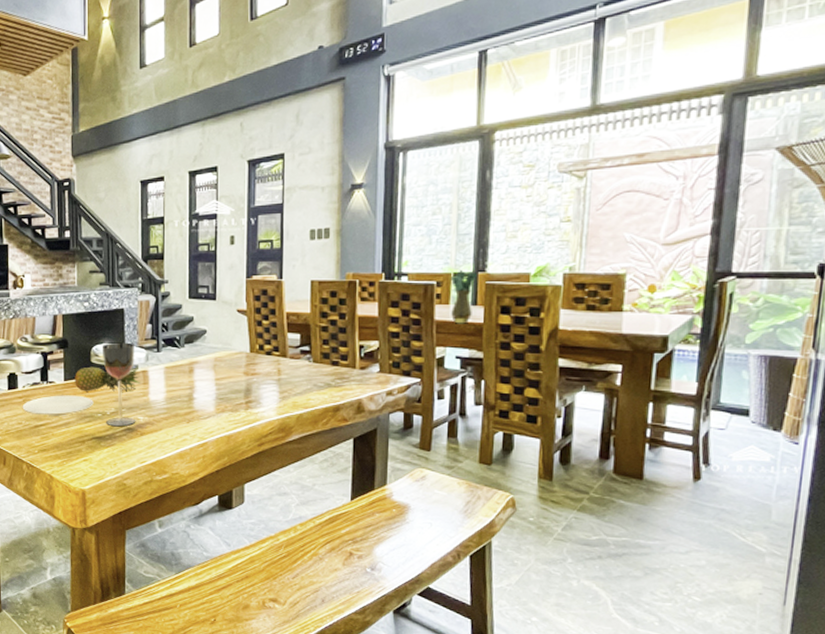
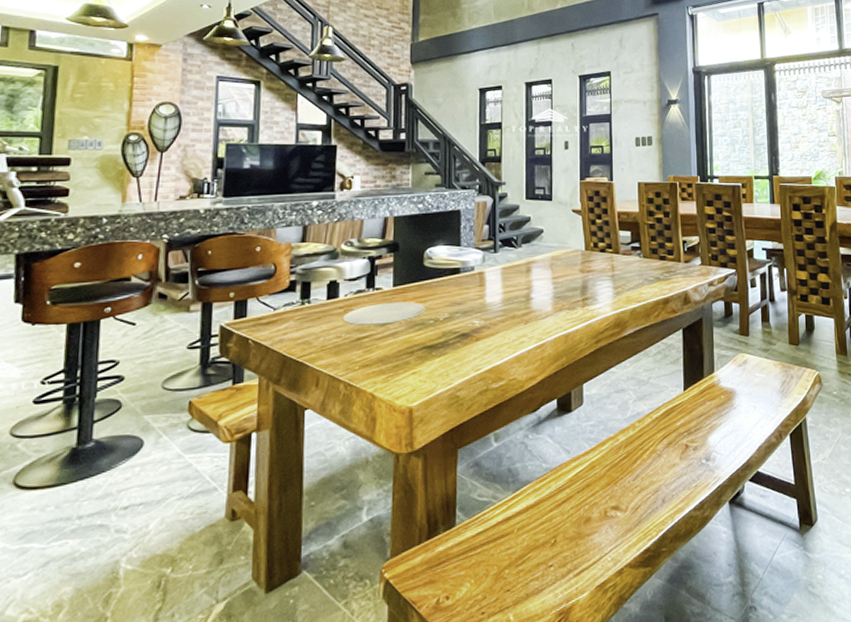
fruit: present [75,365,141,392] -> none [405,267,477,297]
wineglass: present [101,342,136,426] -> none [436,244,471,332]
vase: present [450,269,477,324] -> none [752,173,772,220]

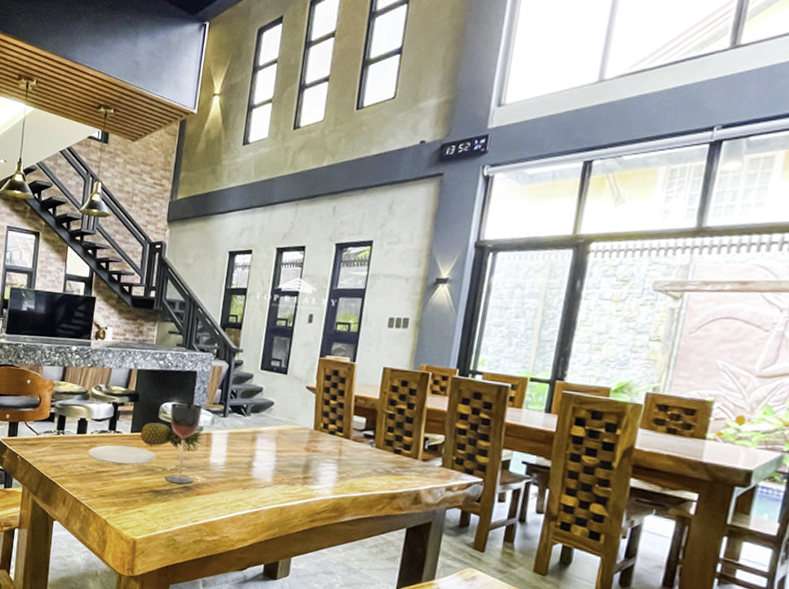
fruit: none [405,267,477,297] -> present [140,422,204,452]
wineglass: none [436,244,471,332] -> present [165,402,202,484]

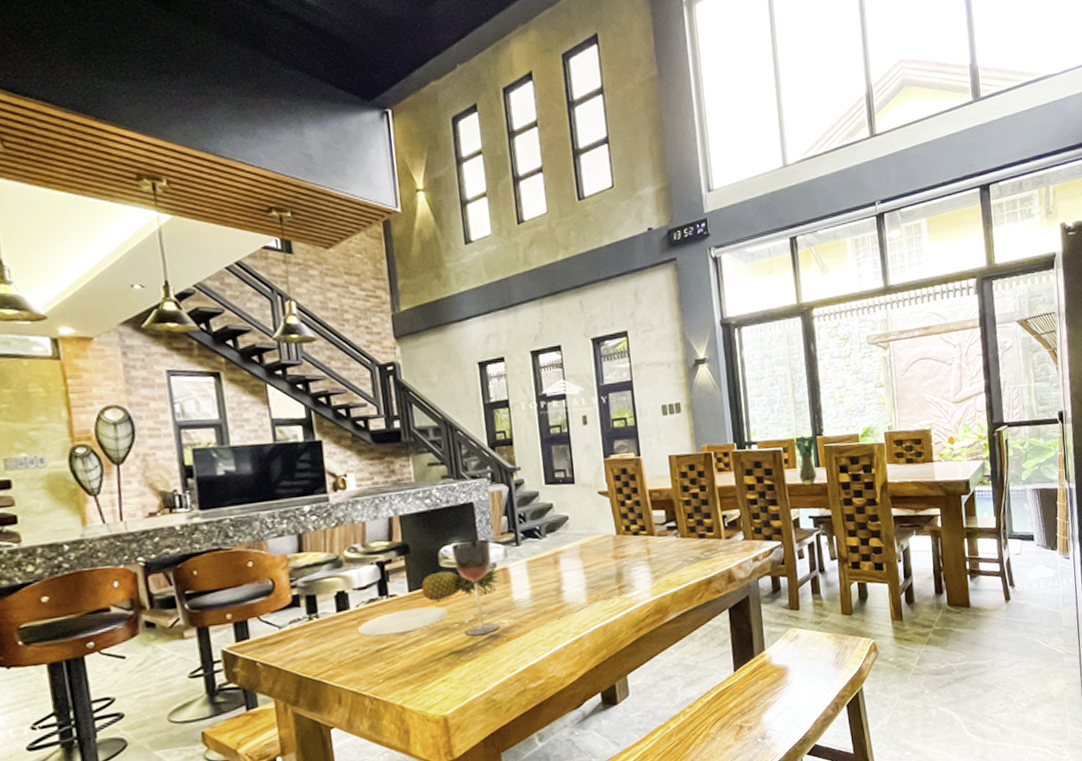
vase: none [522,375,555,431] -> present [794,435,817,486]

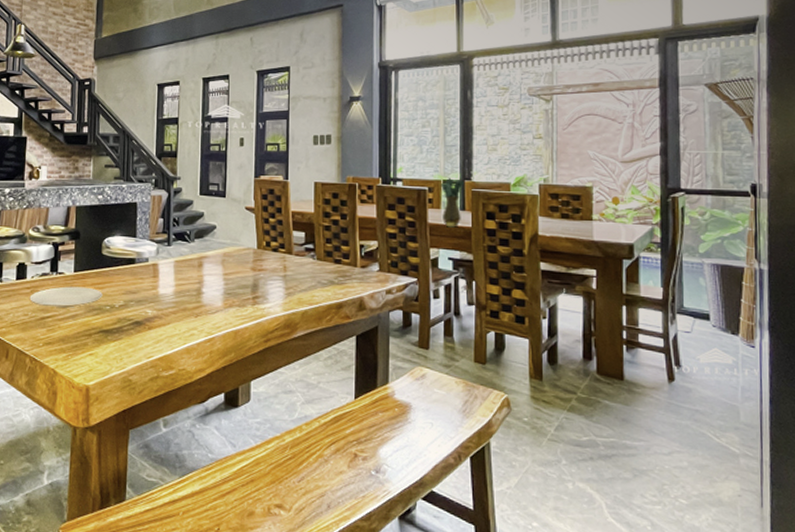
fruit: present [421,563,501,601] -> none [85,258,151,285]
wineglass: present [451,539,500,636] -> none [113,235,146,319]

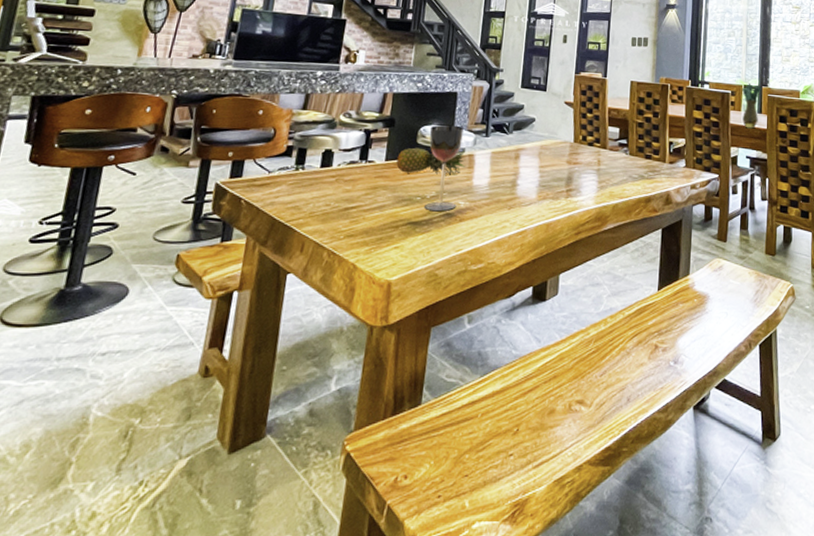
plate: present [29,286,103,308] -> none [333,175,414,198]
fruit: none [85,258,151,285] -> present [396,147,466,176]
wineglass: none [113,235,146,319] -> present [424,124,464,211]

